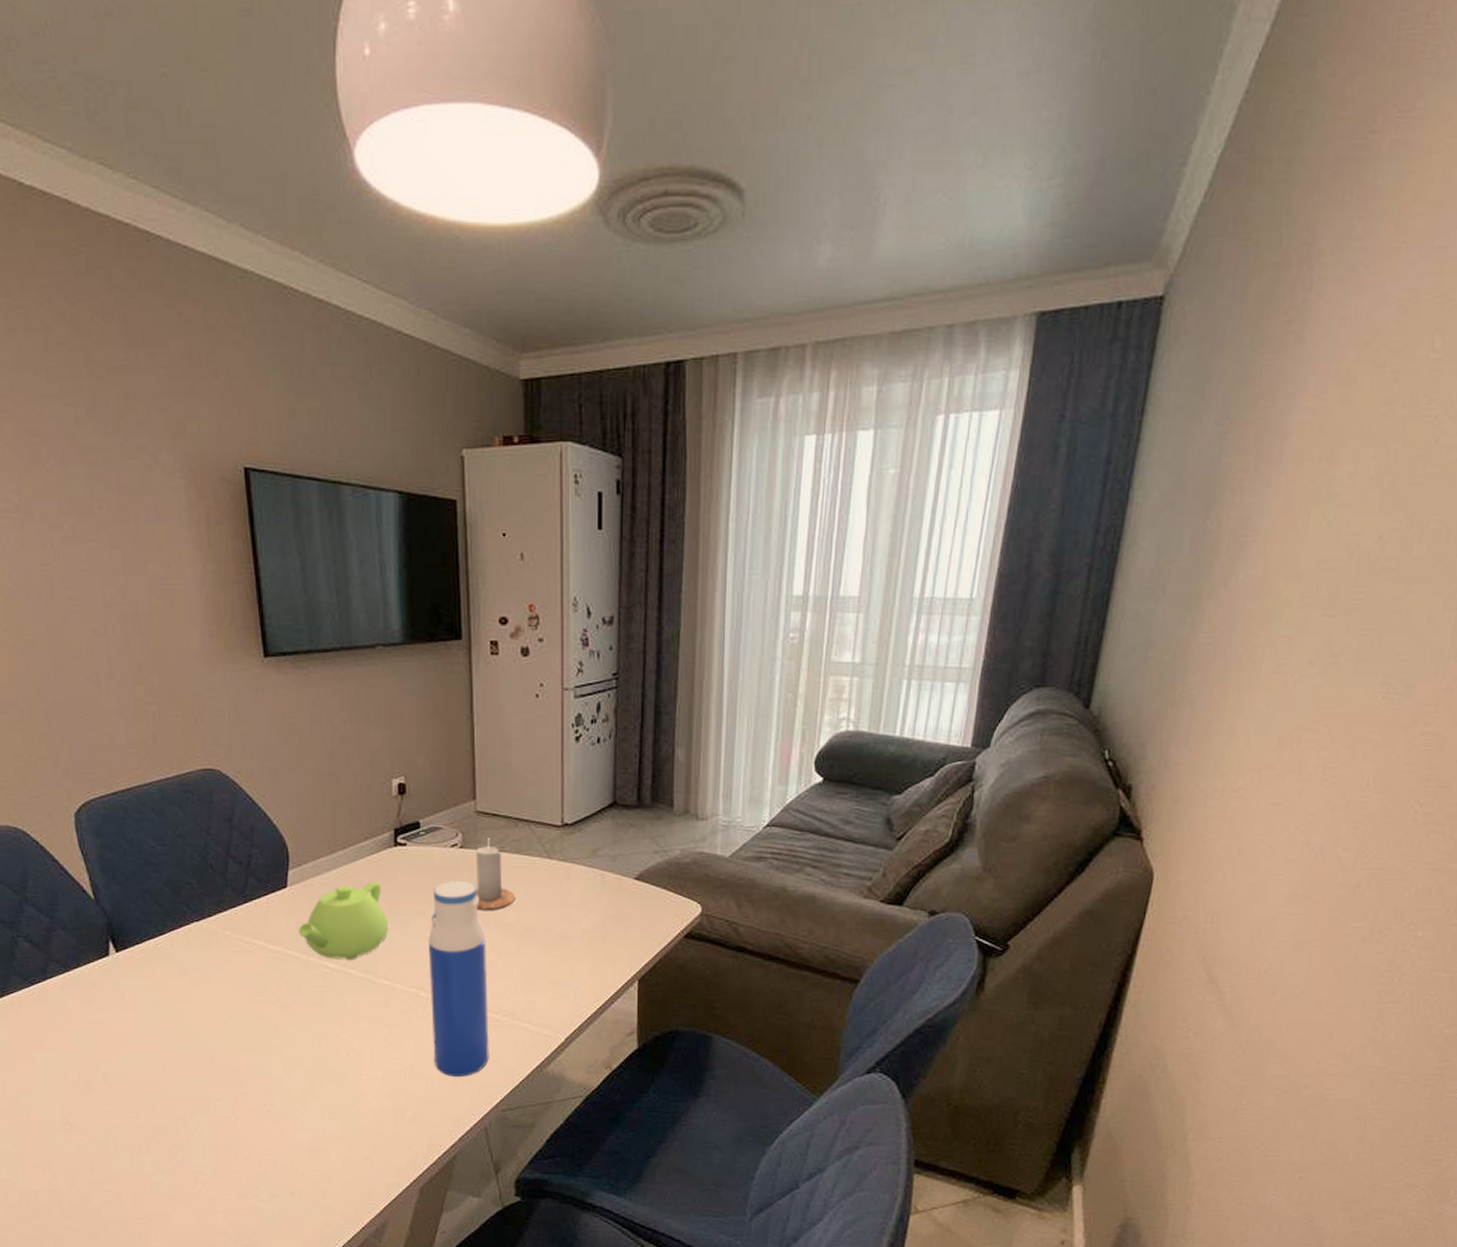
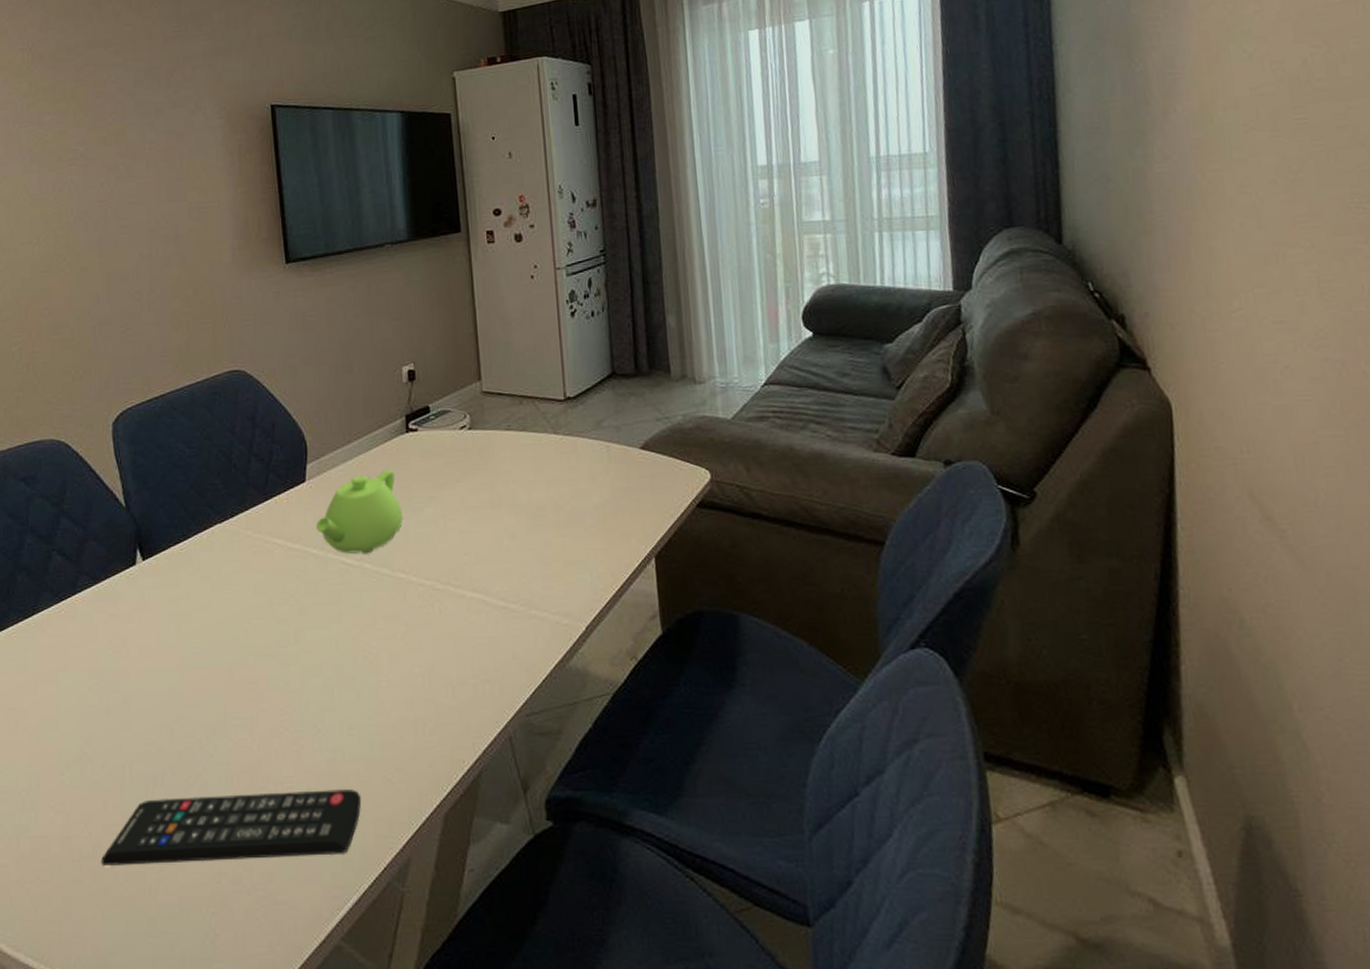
remote control: none [91,1163,342,1217] -> present [101,790,362,865]
water bottle: present [428,881,489,1077] -> none [441,463,509,678]
candle: present [475,838,516,910] -> none [484,417,526,492]

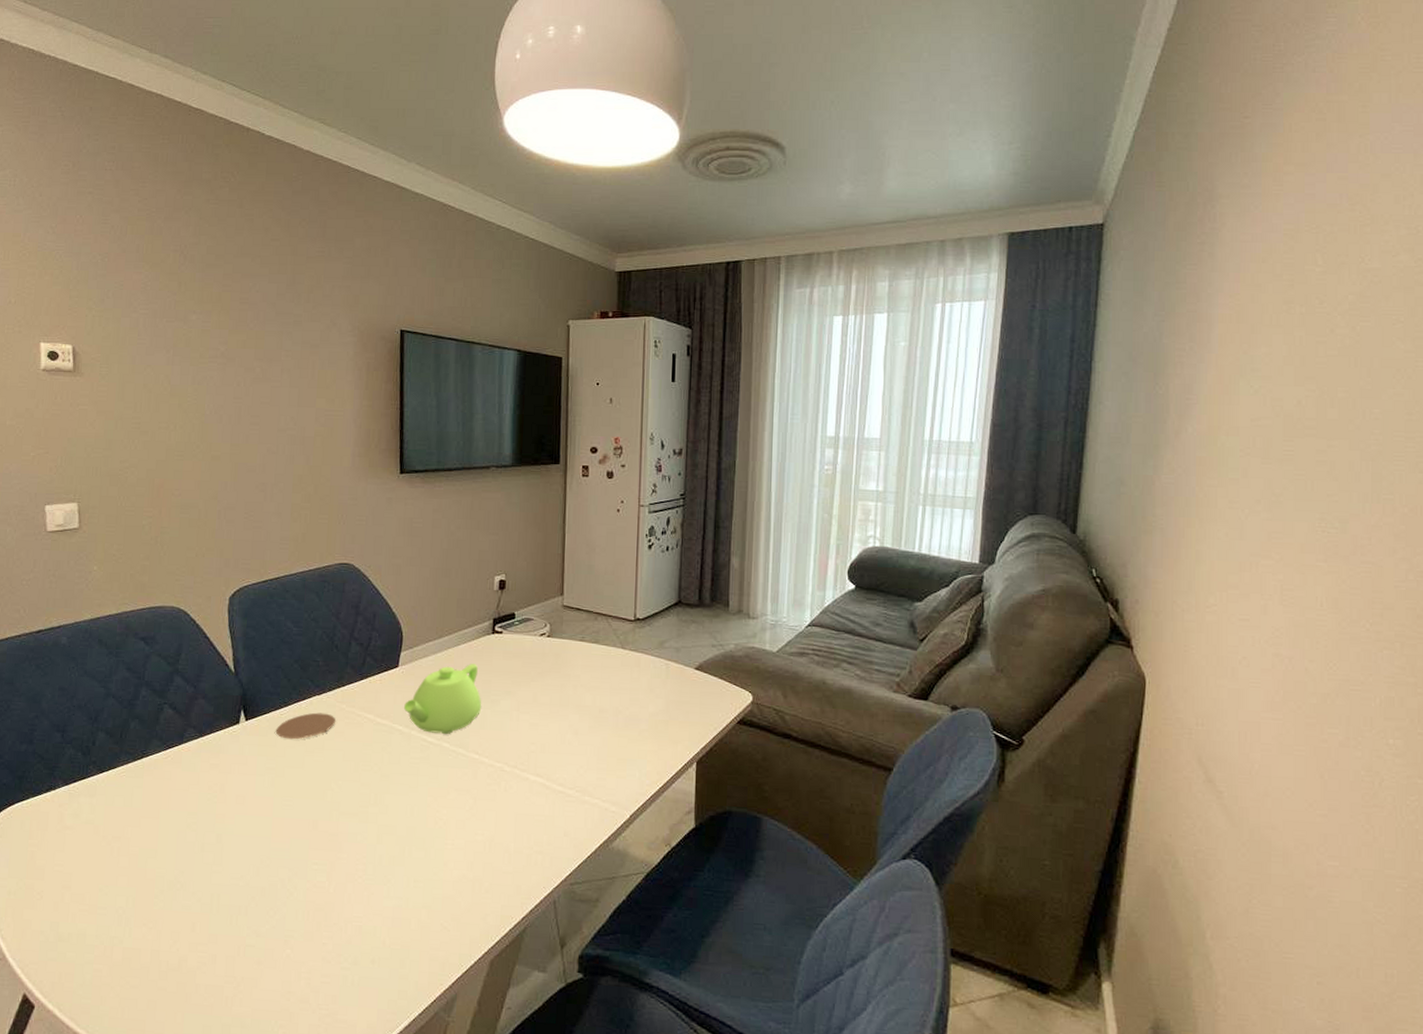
remote control: present [101,790,362,865] -> none [185,925,420,986]
coaster: none [177,543,243,577] -> present [276,712,336,740]

